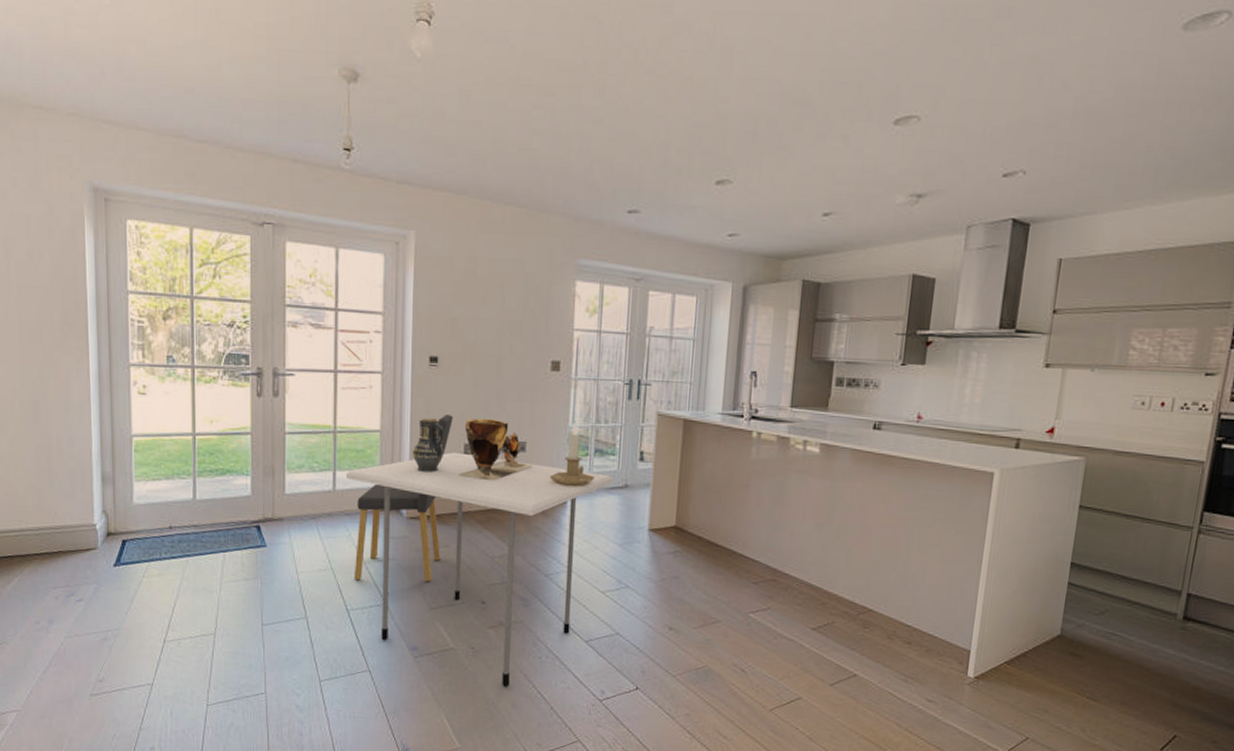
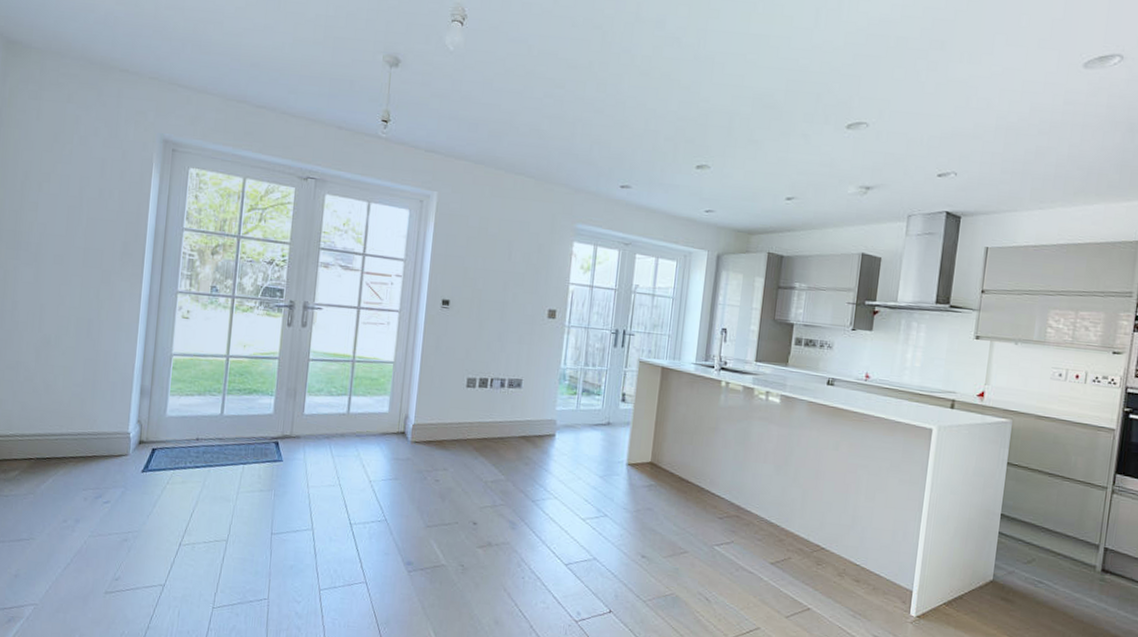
dining table: present [346,452,613,687] -> none [360,385,597,604]
dining chair: present [353,415,453,582] -> none [359,351,459,502]
vase: present [412,418,445,472] -> none [420,353,450,402]
clay pot: present [458,418,534,481] -> none [460,356,528,413]
candlestick: present [549,423,594,486] -> none [541,365,581,422]

